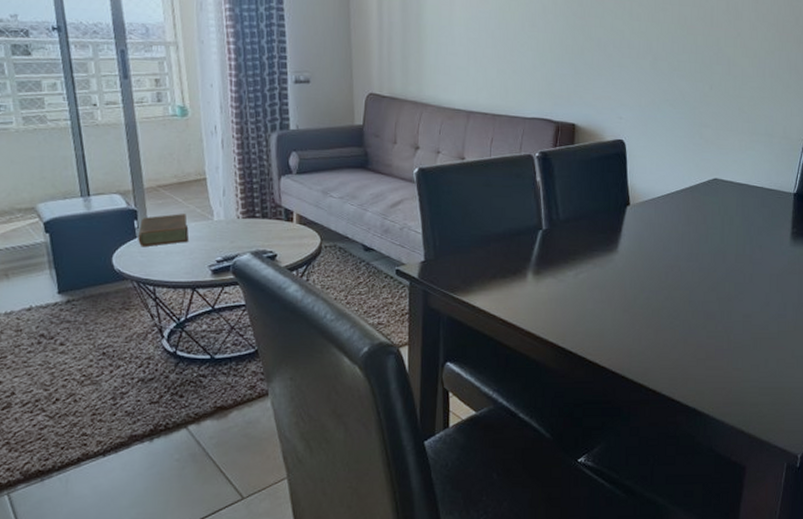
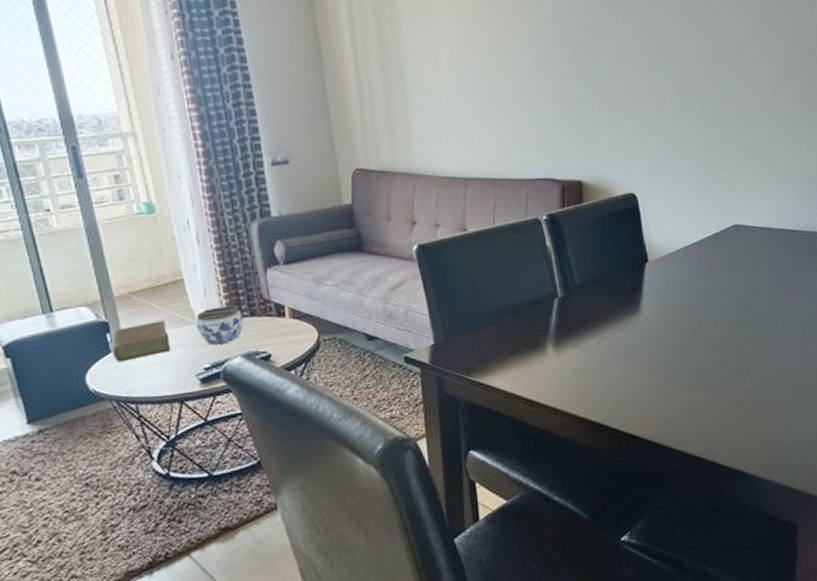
jar: none [213,206,256,241] -> present [195,306,244,345]

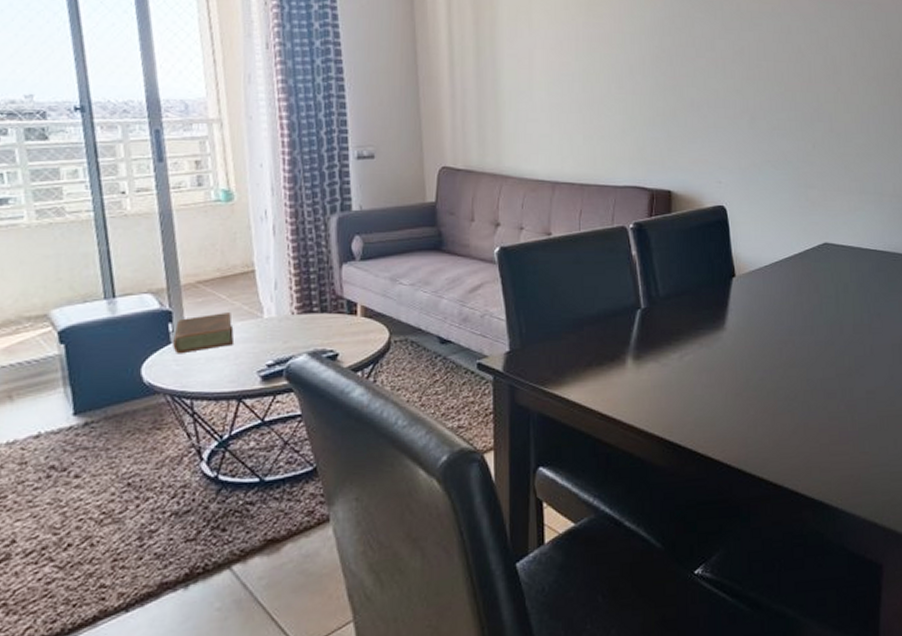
jar: present [195,306,244,345] -> none [263,301,314,341]

